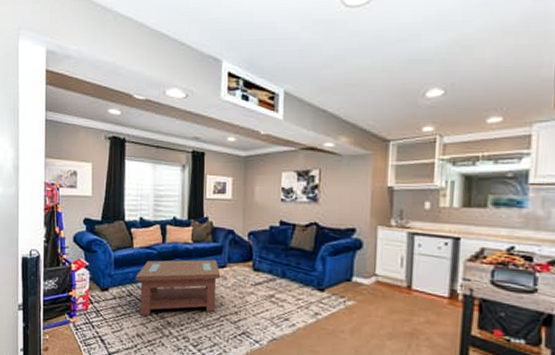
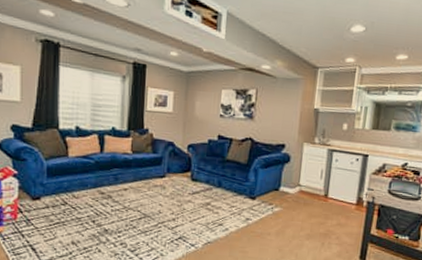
coffee table: present [135,259,221,316] -> none [70,169,160,224]

